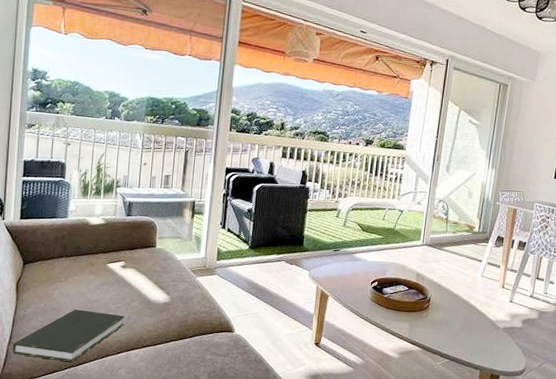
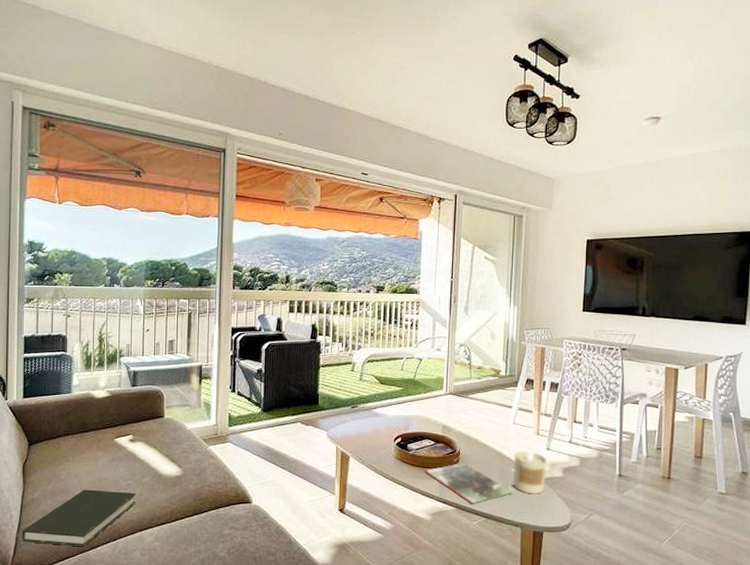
magazine: none [397,308,476,347] -> present [425,462,513,504]
candle: none [475,301,509,343] -> present [512,451,547,496]

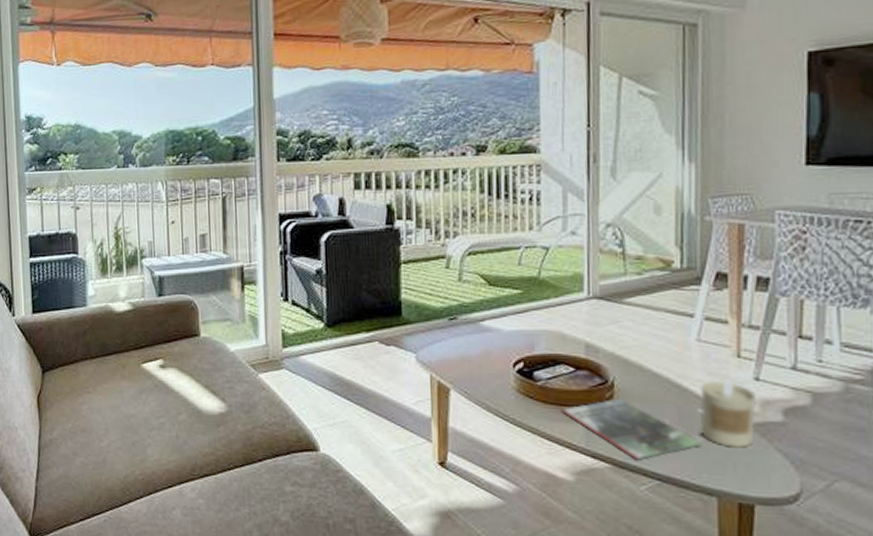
book: present [21,489,137,547] -> none [41,429,173,502]

